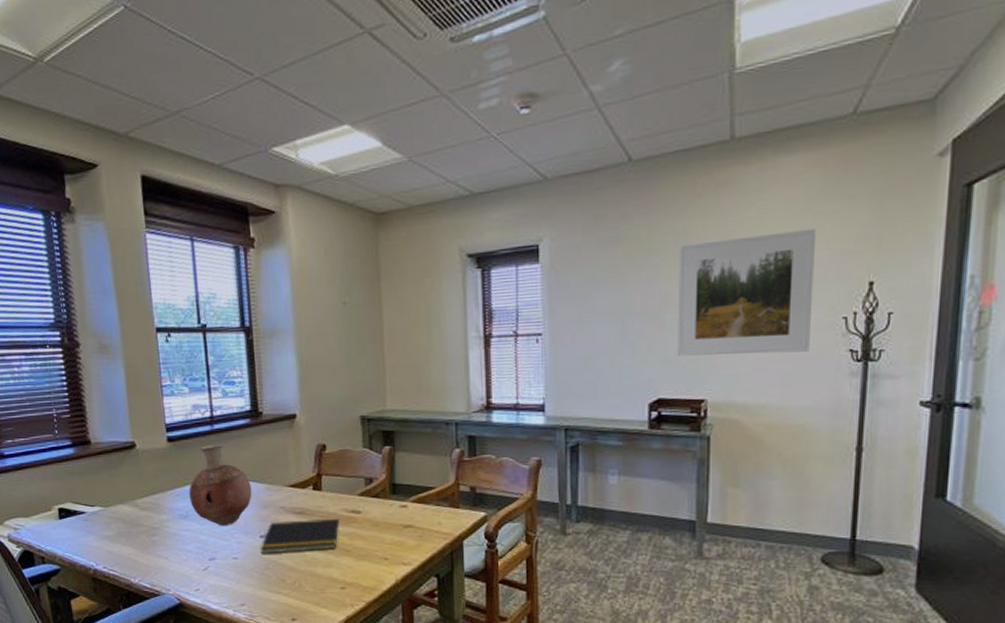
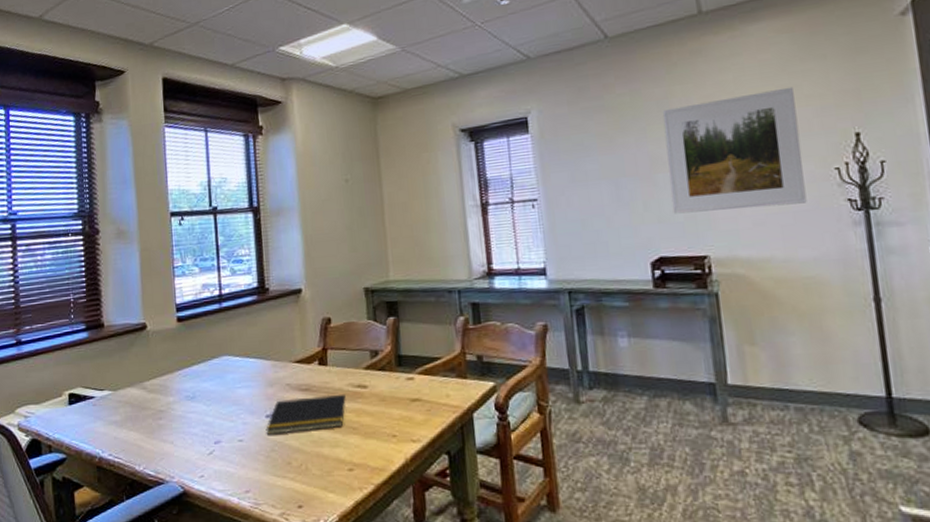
vase: present [189,444,252,527] -> none [196,321,259,407]

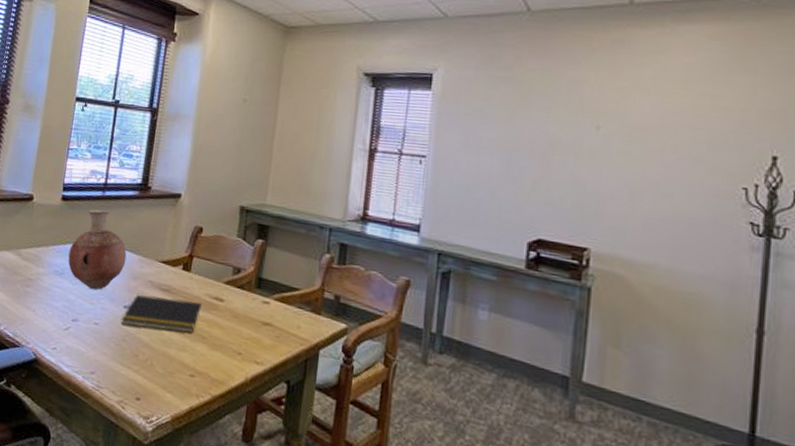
vase: none [196,321,259,407] -> present [68,209,127,290]
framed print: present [662,86,807,214] -> none [561,93,714,217]

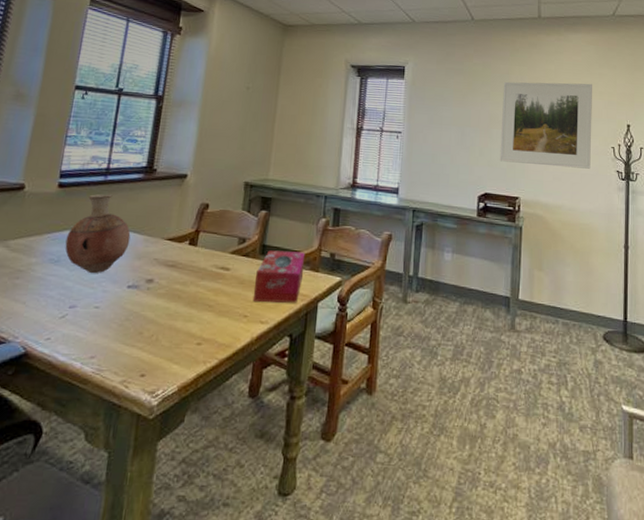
notepad: present [120,295,202,333] -> none [124,272,208,305]
tissue box: none [247,284,306,347] -> present [252,250,306,303]
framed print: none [561,93,714,217] -> present [500,81,592,169]

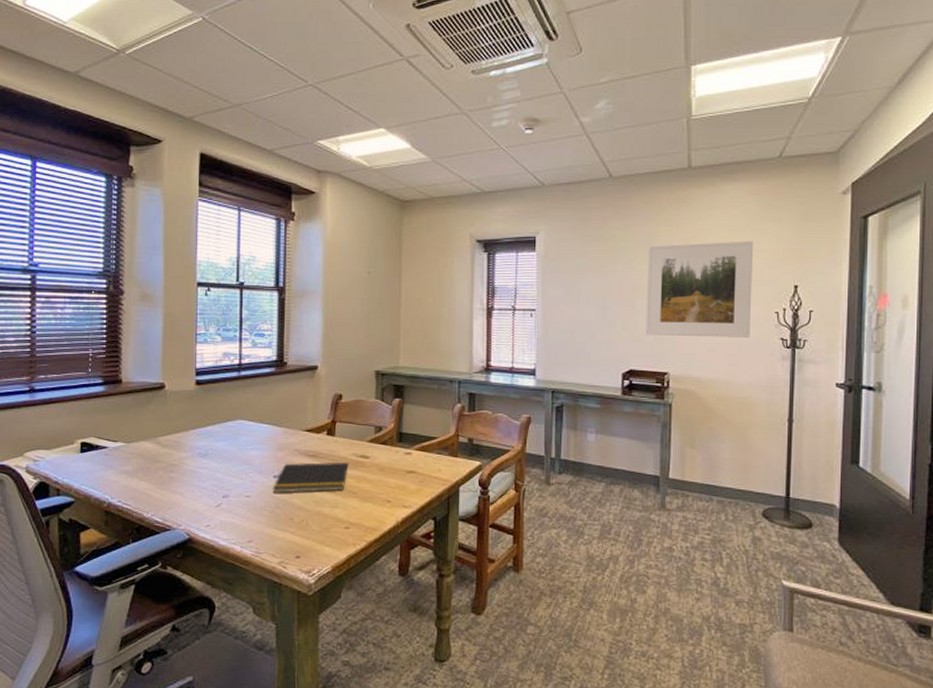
vase: present [65,194,131,274] -> none [210,389,270,466]
notepad: none [124,272,208,305] -> present [272,461,349,493]
tissue box: present [252,250,306,303] -> none [394,437,443,488]

